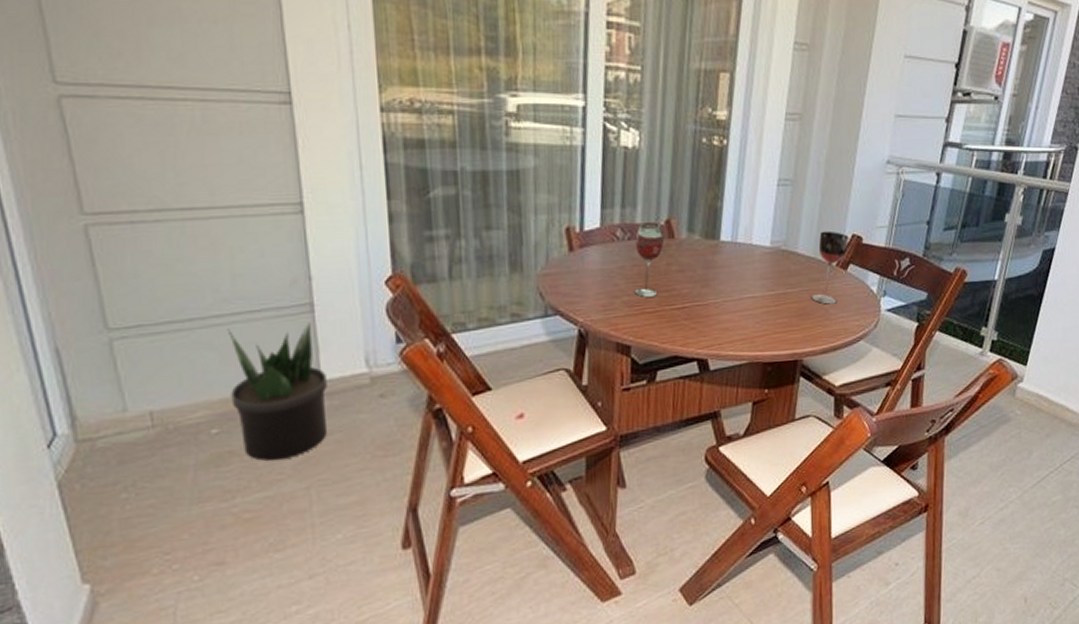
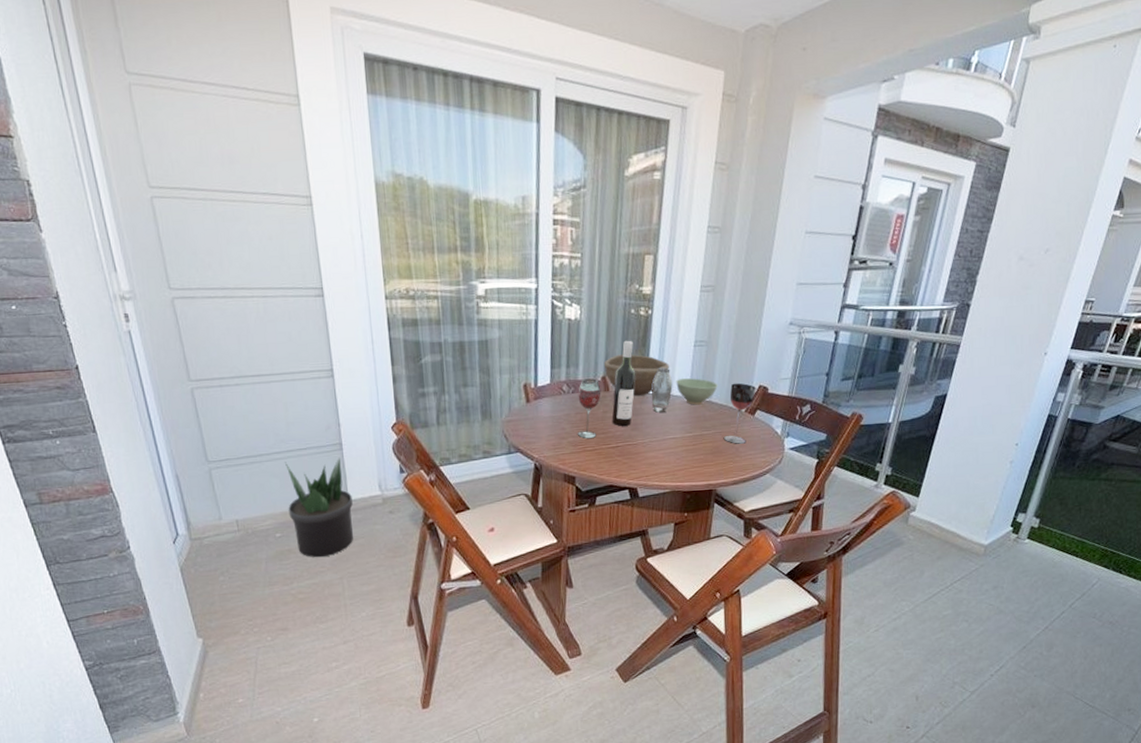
bowl: none [669,193,749,246] -> present [604,354,670,397]
bottle: none [677,175,708,282] -> present [611,340,636,426]
vase: none [725,210,752,266] -> present [651,367,673,413]
bowl: none [755,224,805,257] -> present [676,378,718,405]

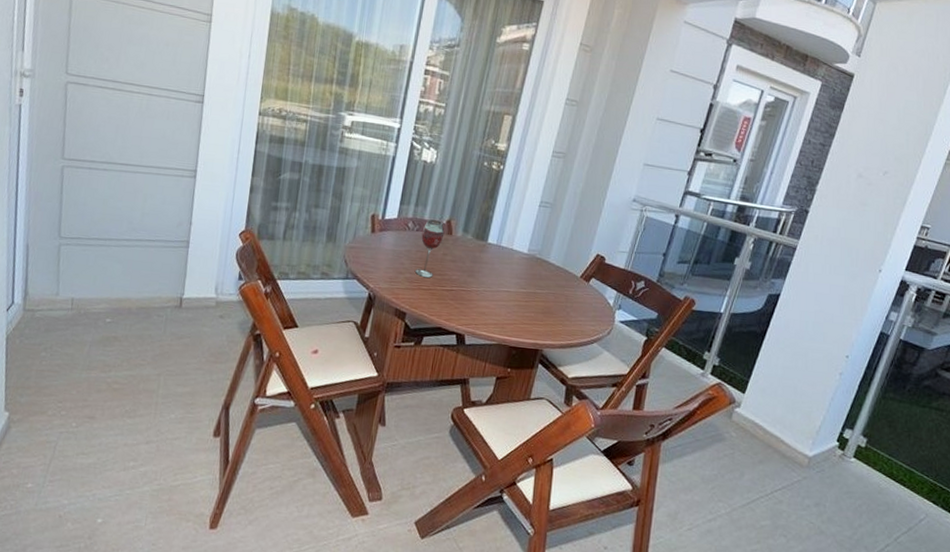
planter: present [284,457,353,558] -> none [123,250,188,350]
bowl: present [604,354,670,397] -> none [451,202,514,245]
bottle: present [611,340,636,426] -> none [450,189,482,272]
vase: present [651,367,673,413] -> none [490,221,514,265]
bowl: present [676,378,718,405] -> none [517,235,557,263]
wineglass: present [724,383,756,444] -> none [557,247,594,309]

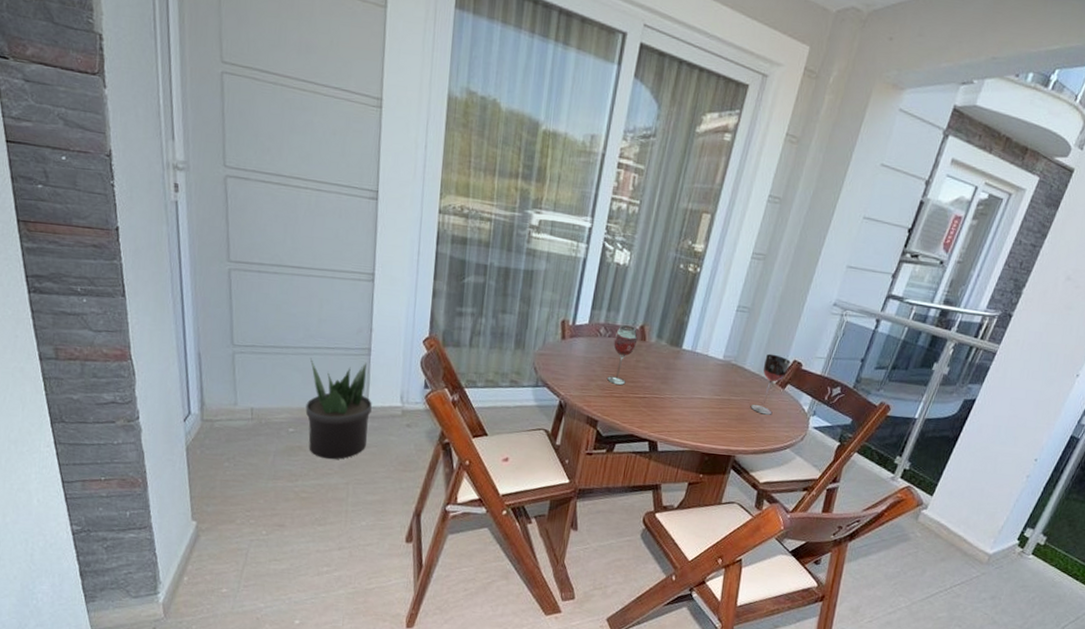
planter: none [123,250,188,350] -> present [305,358,372,460]
wineglass: none [557,247,594,309] -> present [751,353,791,415]

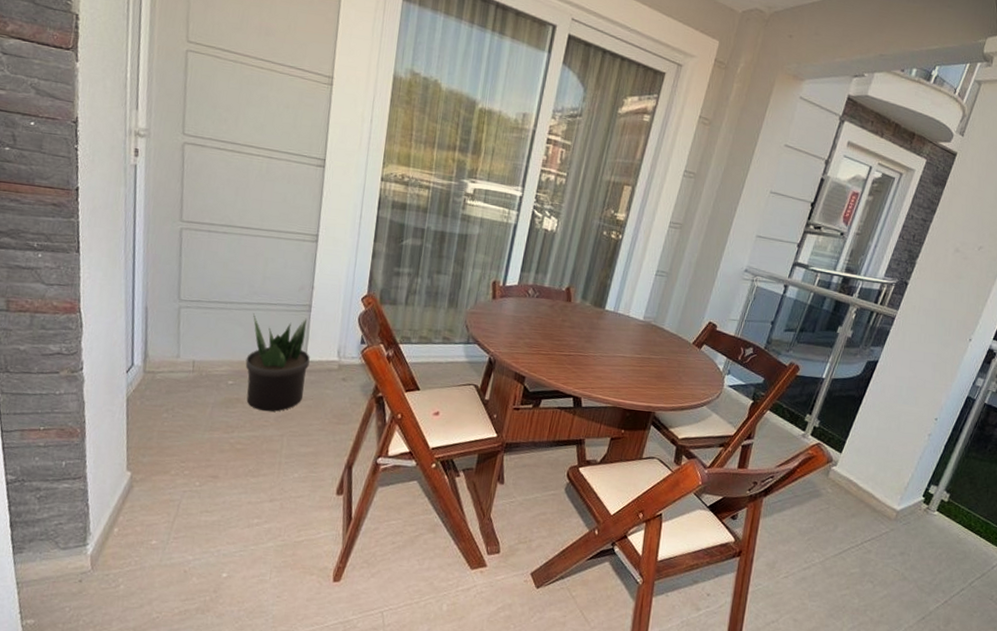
wineglass: present [607,324,638,385] -> none [535,285,564,343]
wineglass: present [751,353,791,415] -> none [670,315,706,374]

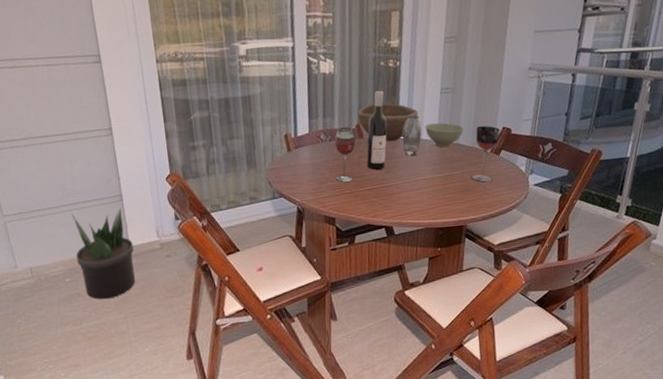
wineglass: none [535,285,564,343] -> present [334,126,356,182]
bottle: none [568,258,601,337] -> present [366,90,388,170]
bowl: none [570,270,631,312] -> present [358,103,419,142]
vase: none [608,289,631,331] -> present [402,114,422,156]
bowl: none [633,302,672,330] -> present [425,123,464,148]
wineglass: none [670,315,706,374] -> present [472,125,500,182]

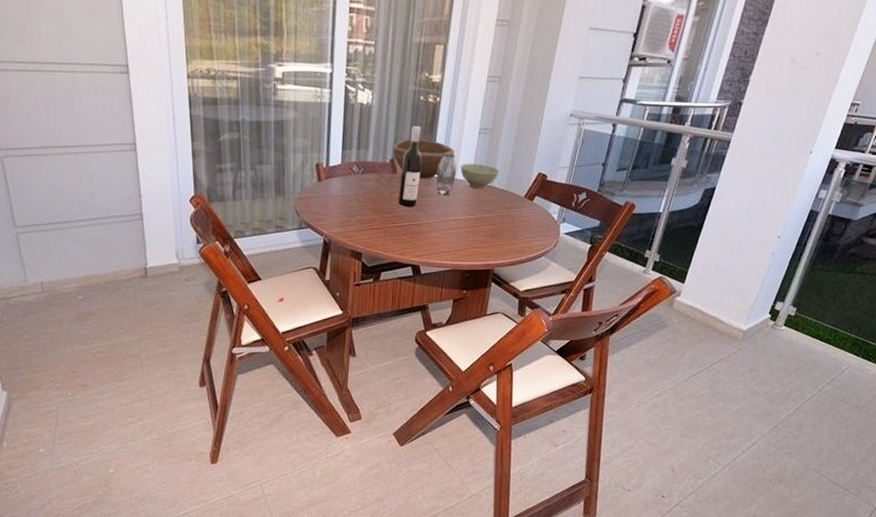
planter: present [71,207,135,300] -> none [87,226,151,320]
wineglass: present [334,126,356,182] -> none [366,160,389,217]
wineglass: present [472,125,500,182] -> none [503,169,536,227]

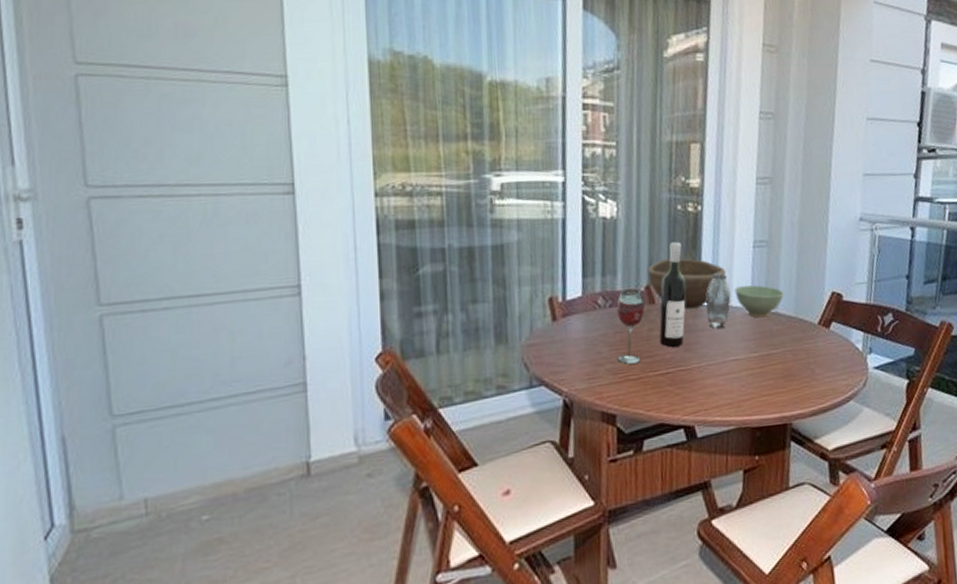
wineglass: none [366,160,389,217] -> present [616,288,646,364]

